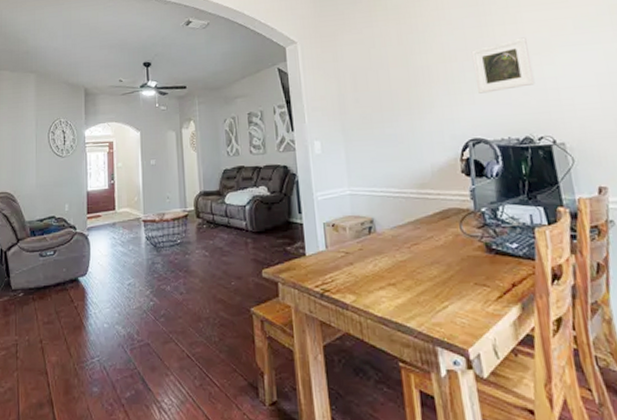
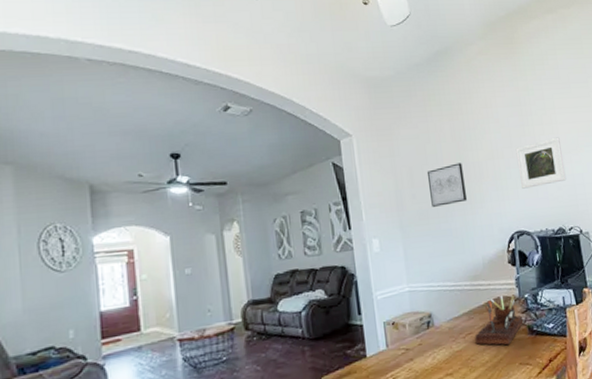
wall art: none [370,67,415,111] -> present [426,163,468,207]
desk organizer: none [421,206,480,262] -> present [475,294,524,346]

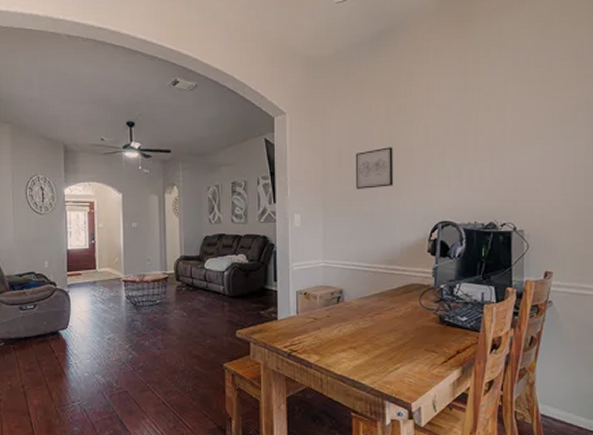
desk organizer: present [475,294,524,346] -> none [383,282,435,331]
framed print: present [515,137,567,189] -> none [453,126,508,179]

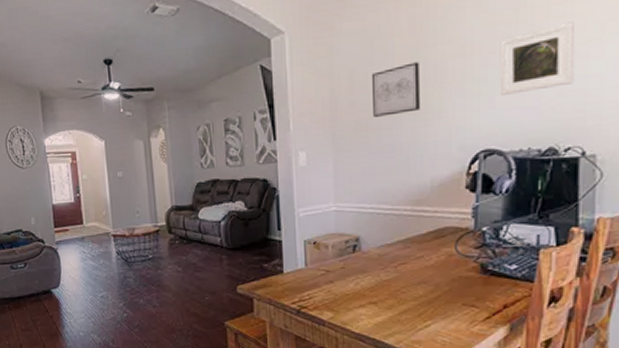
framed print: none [453,126,508,179] -> present [500,21,575,95]

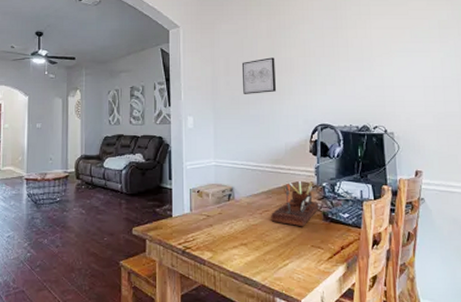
desk organizer: none [409,225,476,282] -> present [271,180,319,227]
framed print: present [500,21,575,95] -> none [327,41,376,86]

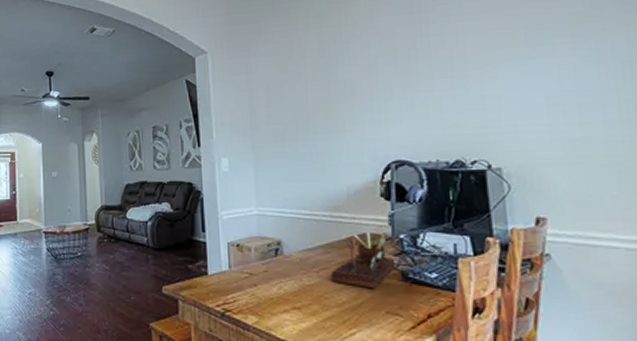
wall art: present [241,57,277,94] -> none [286,80,334,128]

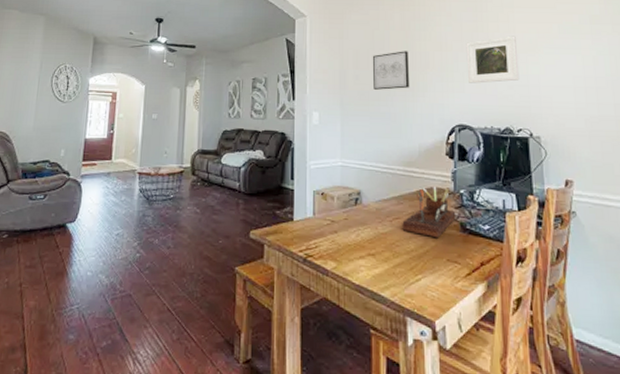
wall art: none [286,80,334,128] -> present [372,51,410,90]
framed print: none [401,49,473,112] -> present [466,36,520,83]

